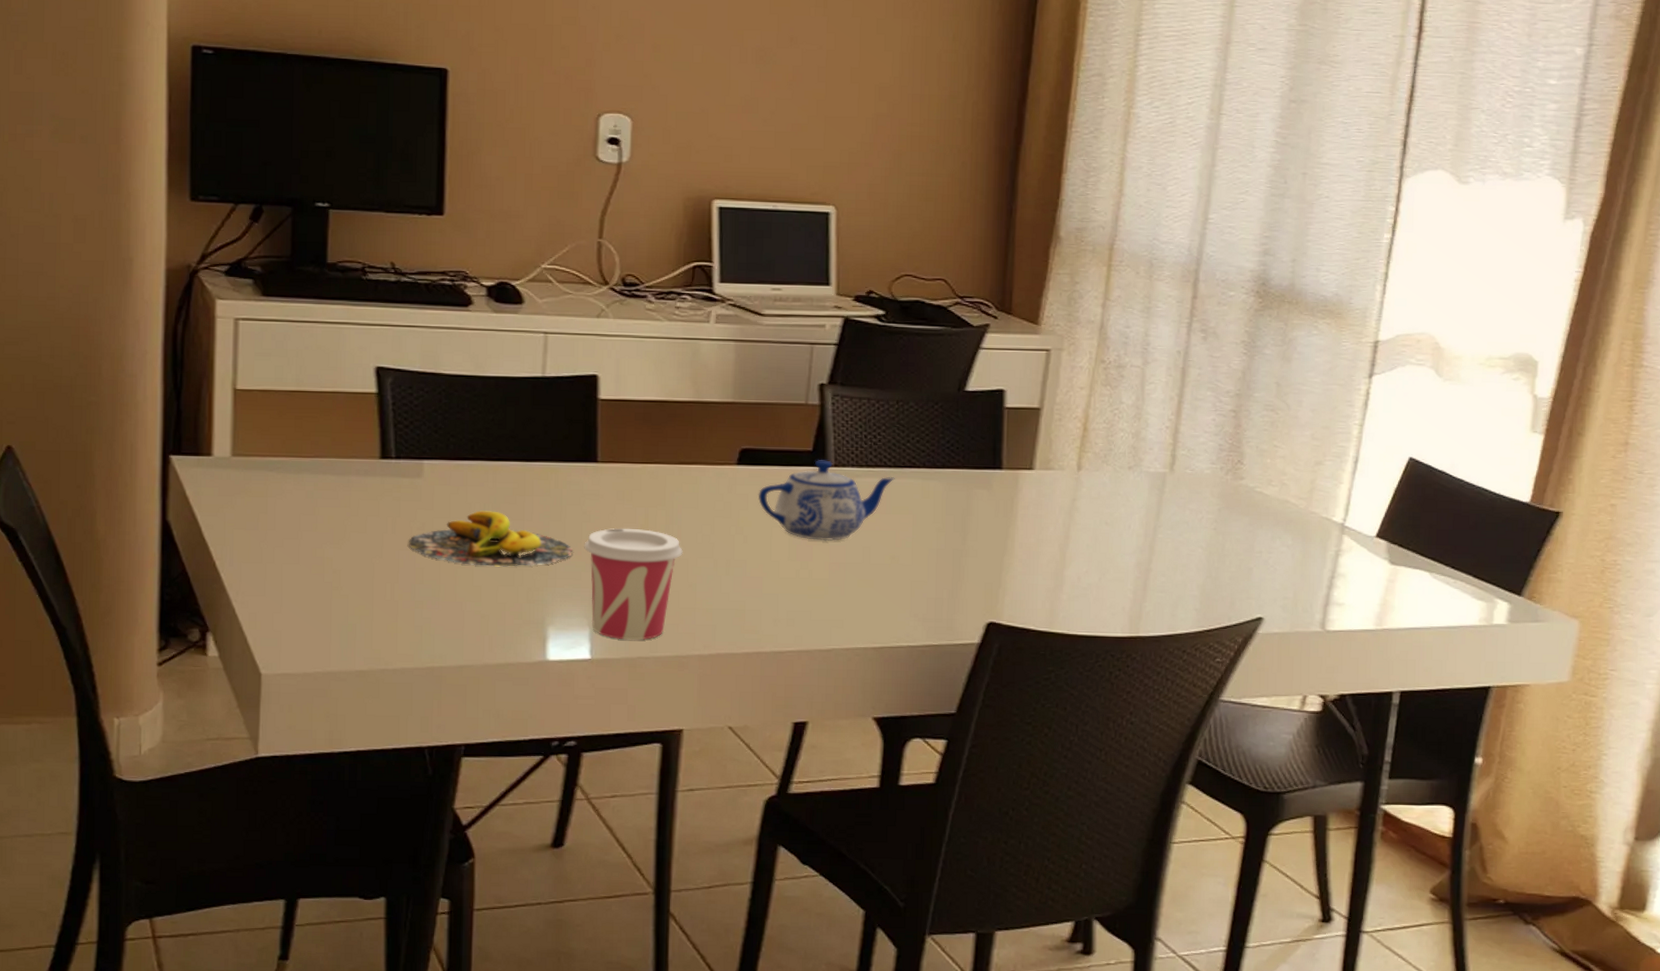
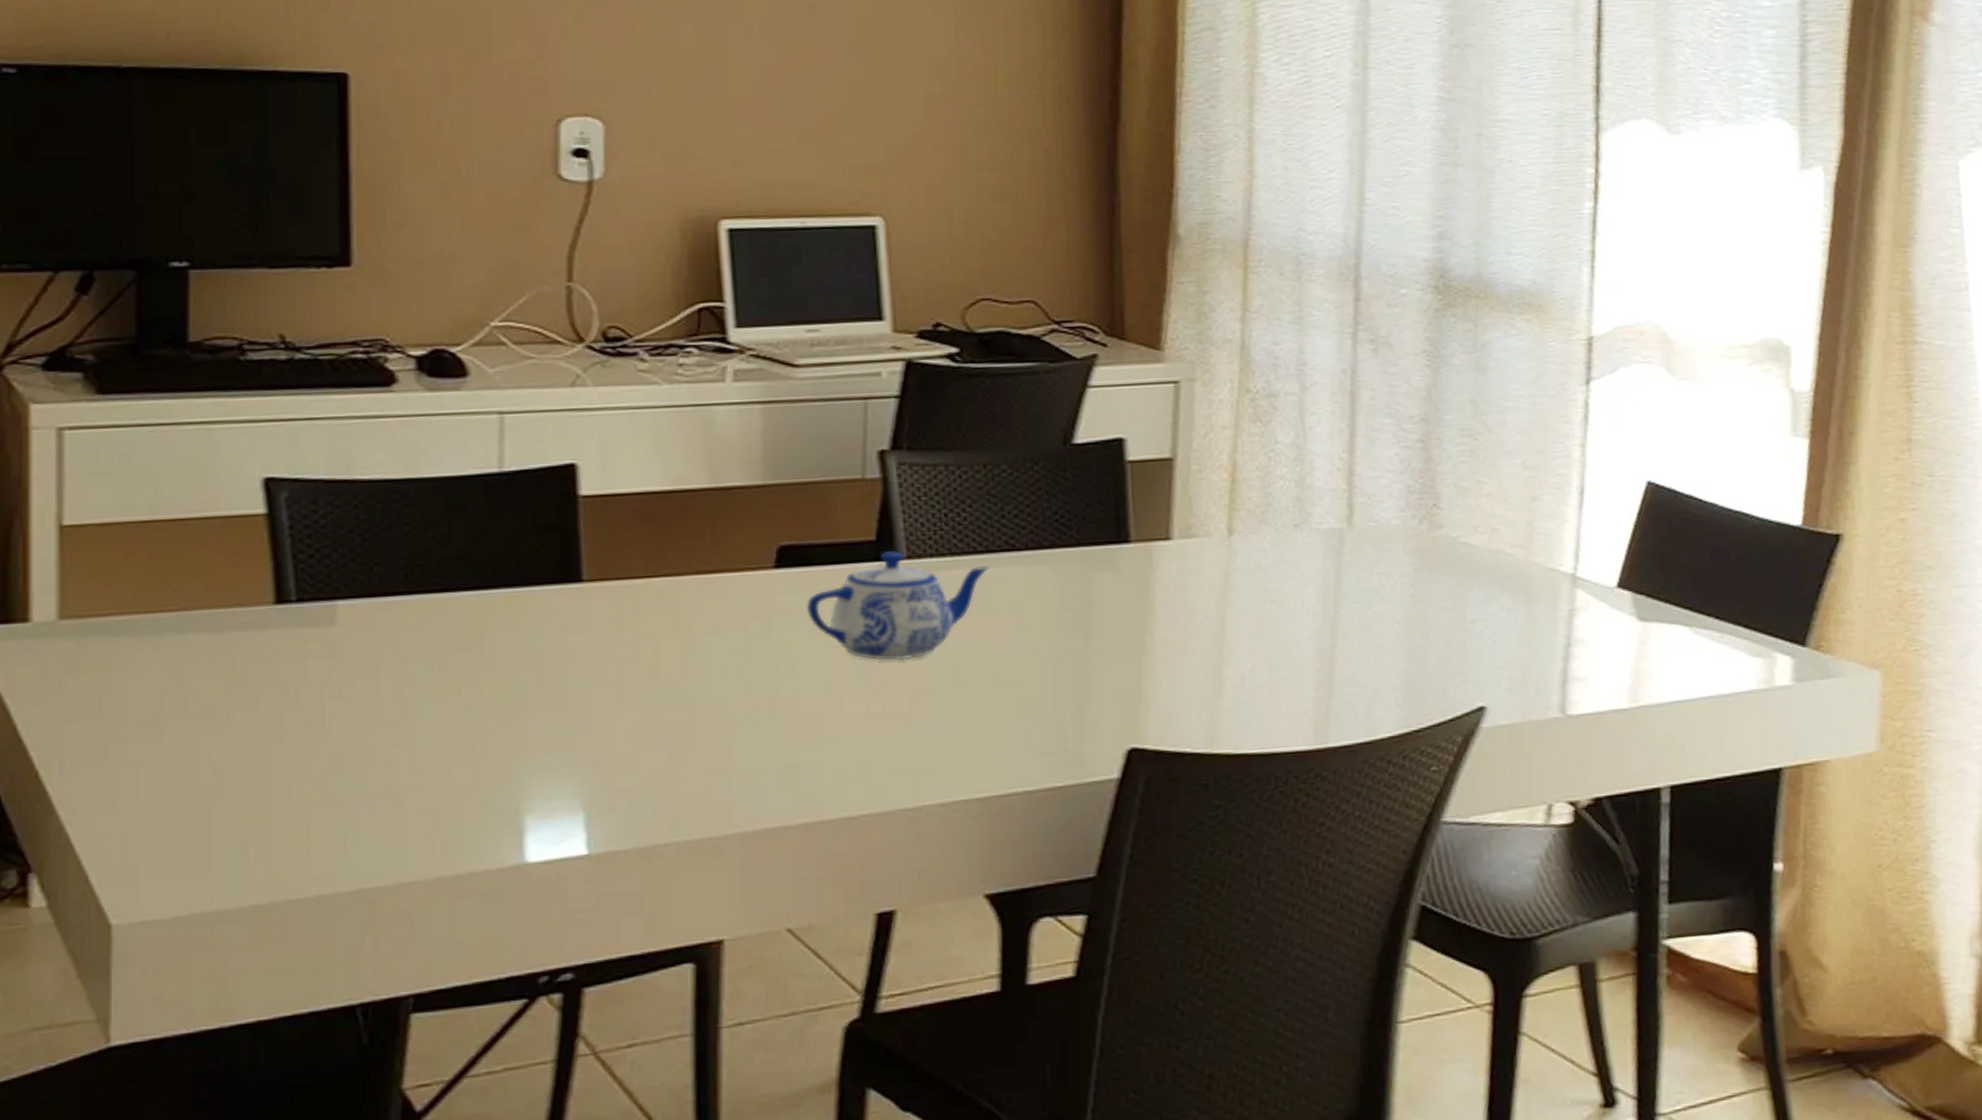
banana: present [408,510,573,567] -> none [319,661,556,741]
cup: present [584,528,683,640] -> none [570,667,708,824]

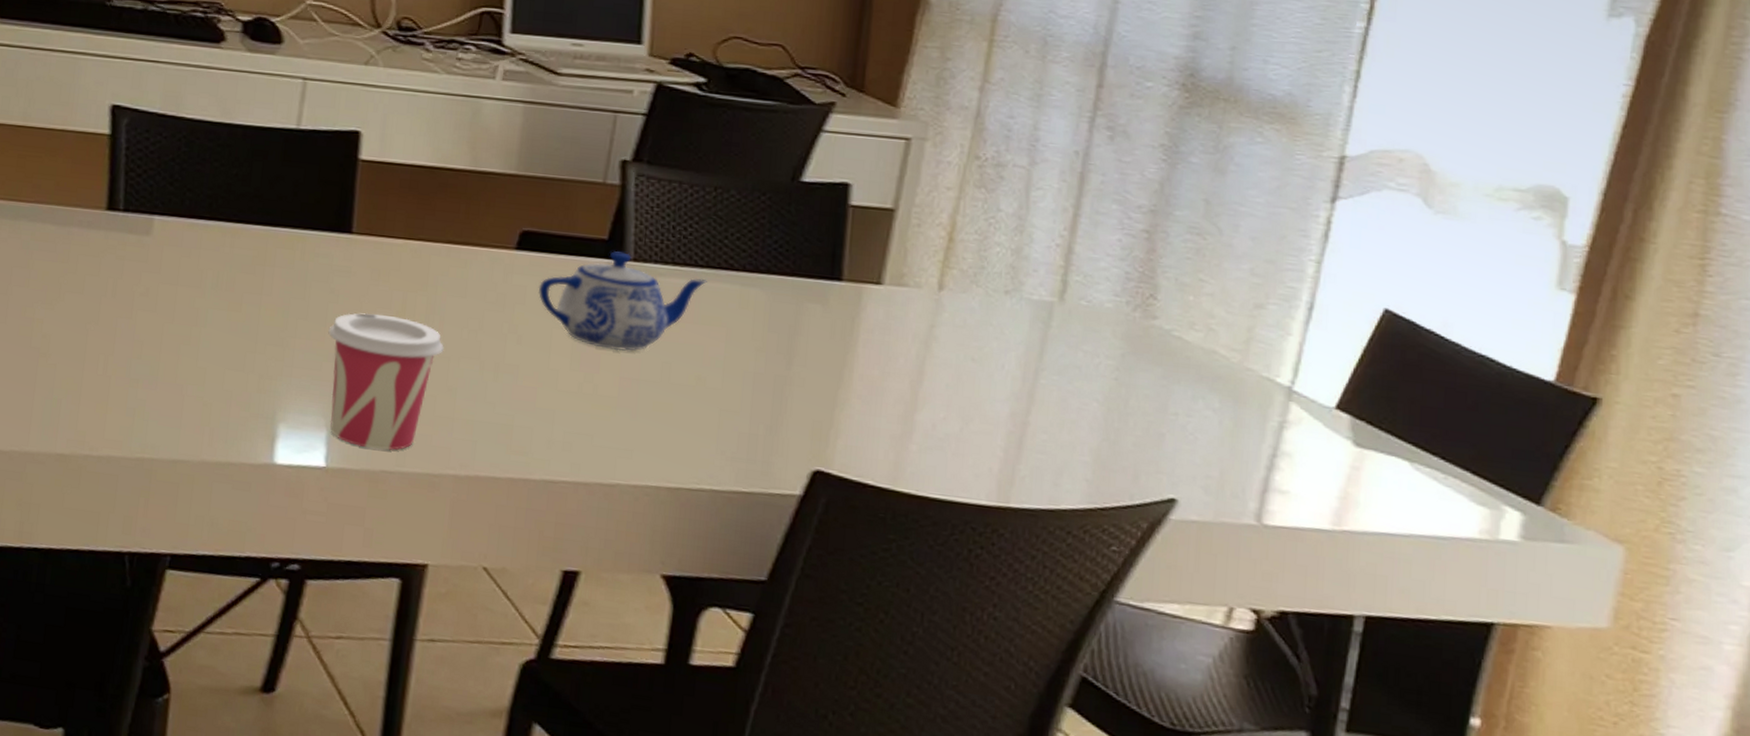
cup: none [570,667,708,824] -> present [328,312,444,450]

